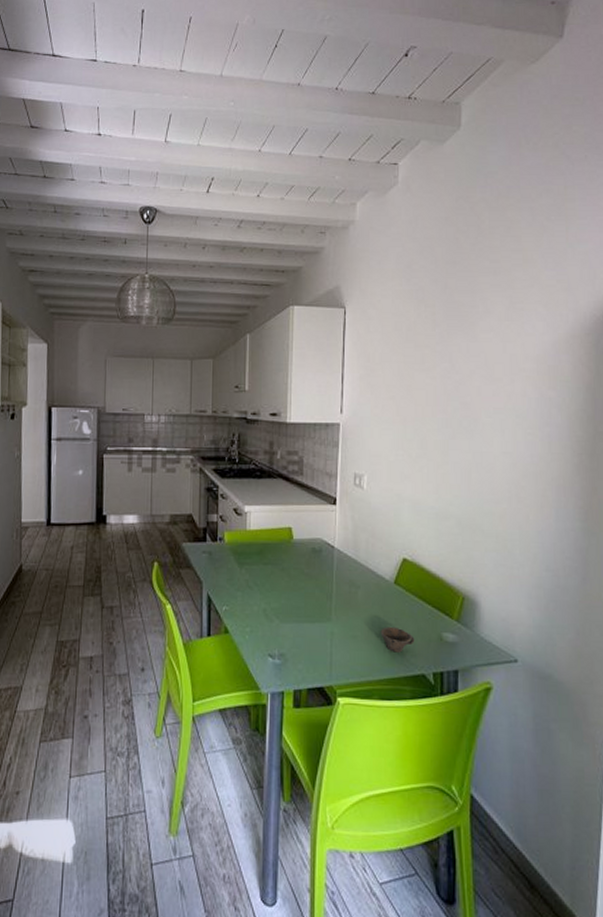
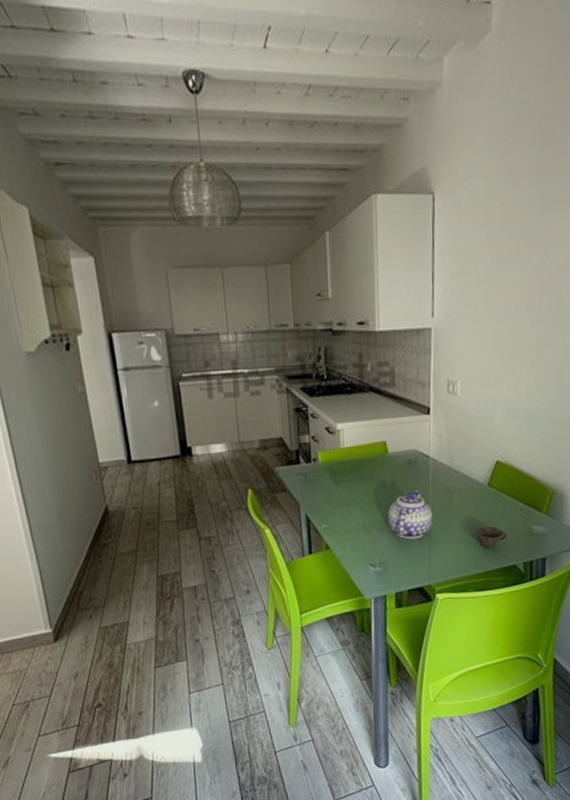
teapot: none [290,580,336,633] -> present [388,490,433,540]

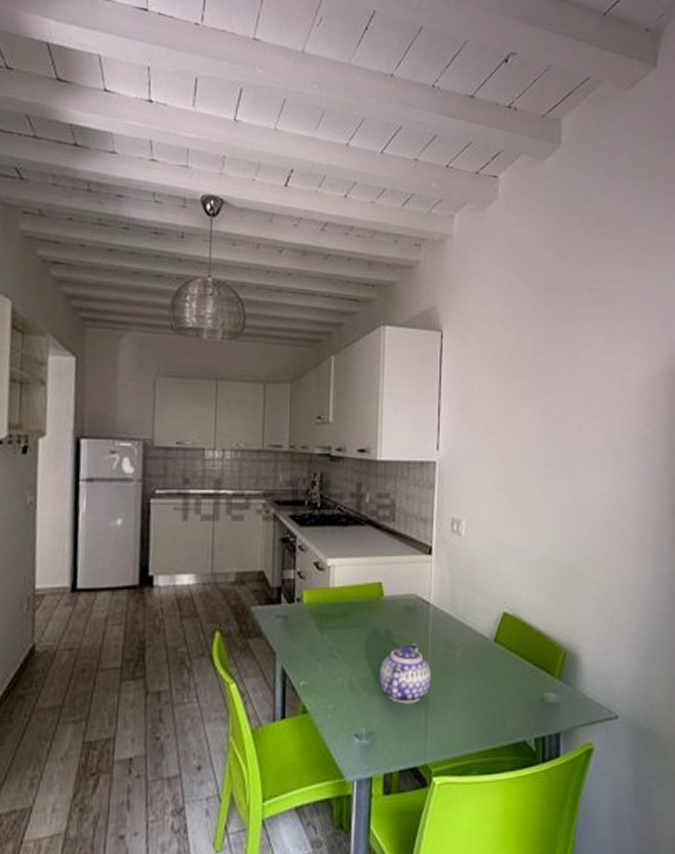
cup: present [475,525,507,549] -> none [479,690,516,719]

